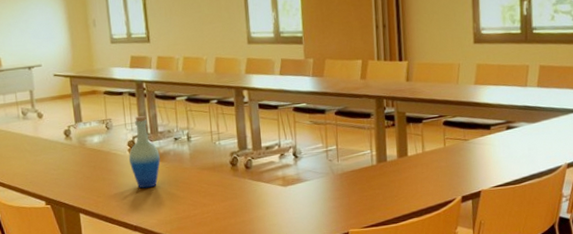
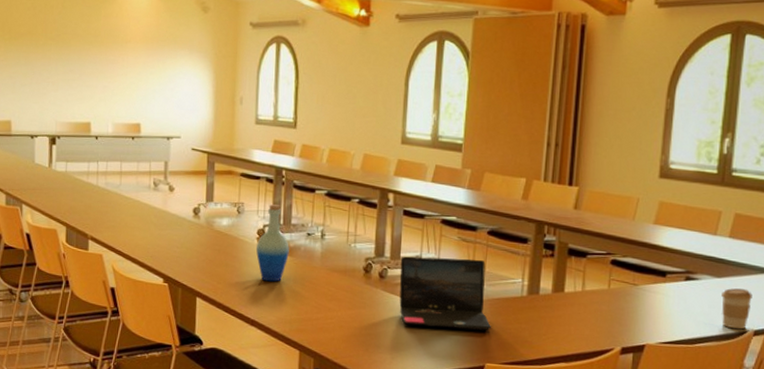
laptop: none [262,138,350,207] -> present [399,256,491,331]
coffee cup: none [537,129,562,165] -> present [722,288,753,330]

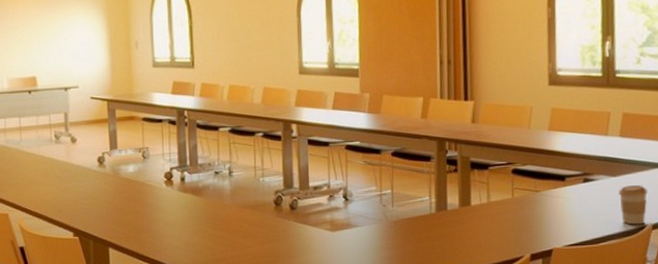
bottle: present [255,204,289,282] -> none [164,146,199,225]
laptop: present [399,256,491,331] -> none [309,181,404,254]

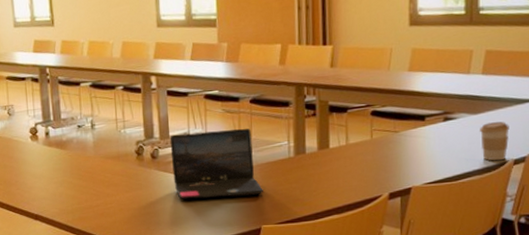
laptop: none [309,181,404,254] -> present [170,128,263,199]

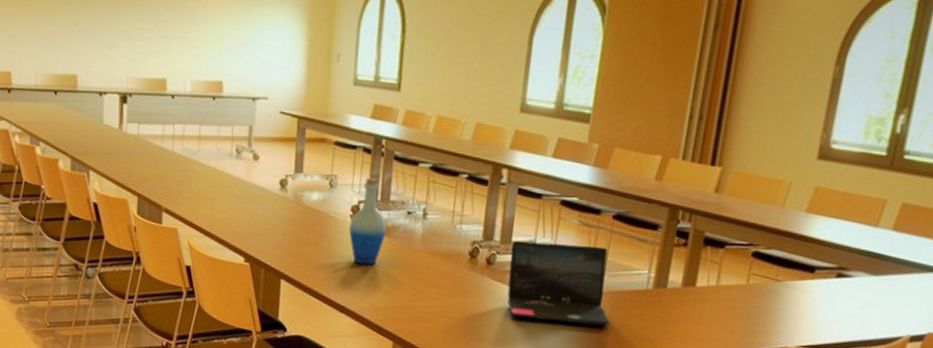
bottle: none [30,102,63,177] -> present [348,178,387,265]
coffee cup: present [480,121,509,161] -> none [873,288,913,335]

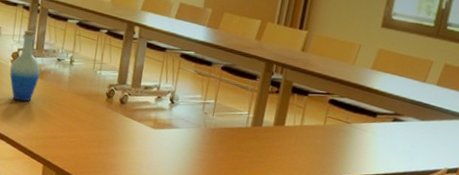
laptop: present [507,241,610,327] -> none [136,85,217,156]

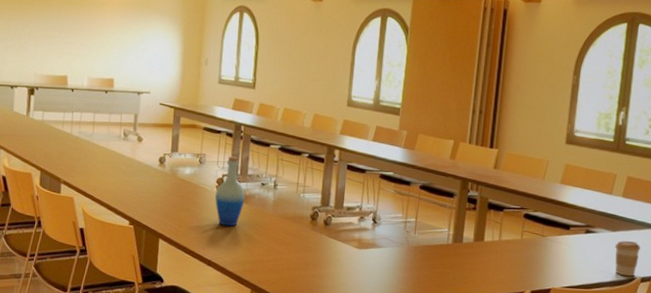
coffee cup: none [420,130,450,168] -> present [615,241,640,277]

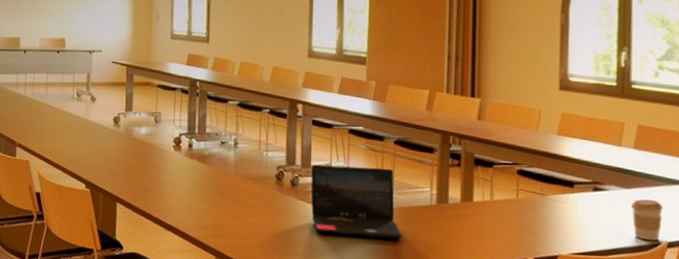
bottle: present [214,156,245,227] -> none [172,114,204,189]
laptop: none [341,206,421,274] -> present [311,165,402,240]

